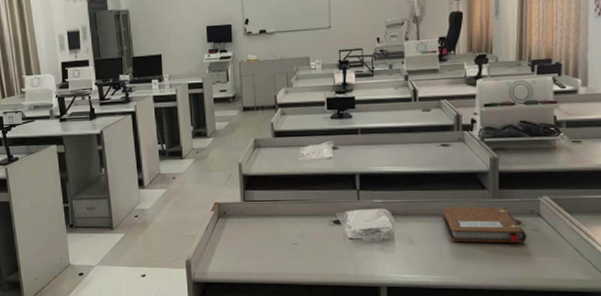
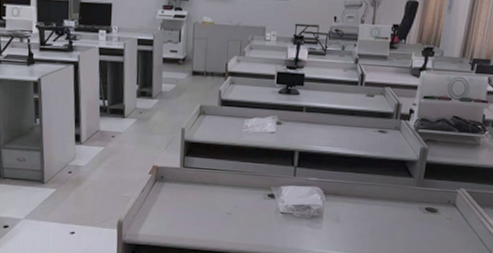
notebook: present [442,206,527,243] -> none [369,190,441,230]

